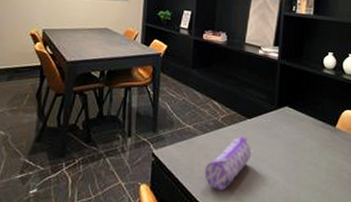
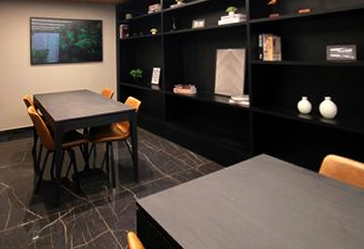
pencil case: present [204,135,252,190] -> none [187,184,232,238]

